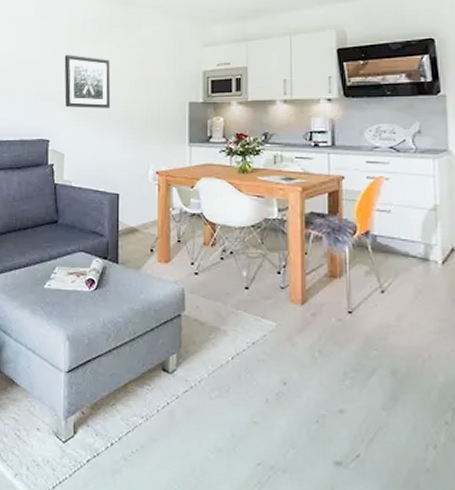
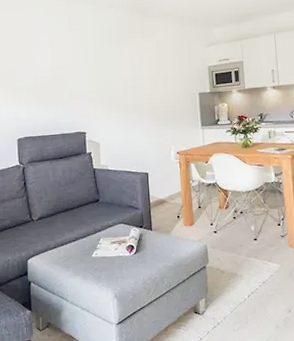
wall art: present [64,55,111,108] -> none [92,58,135,104]

